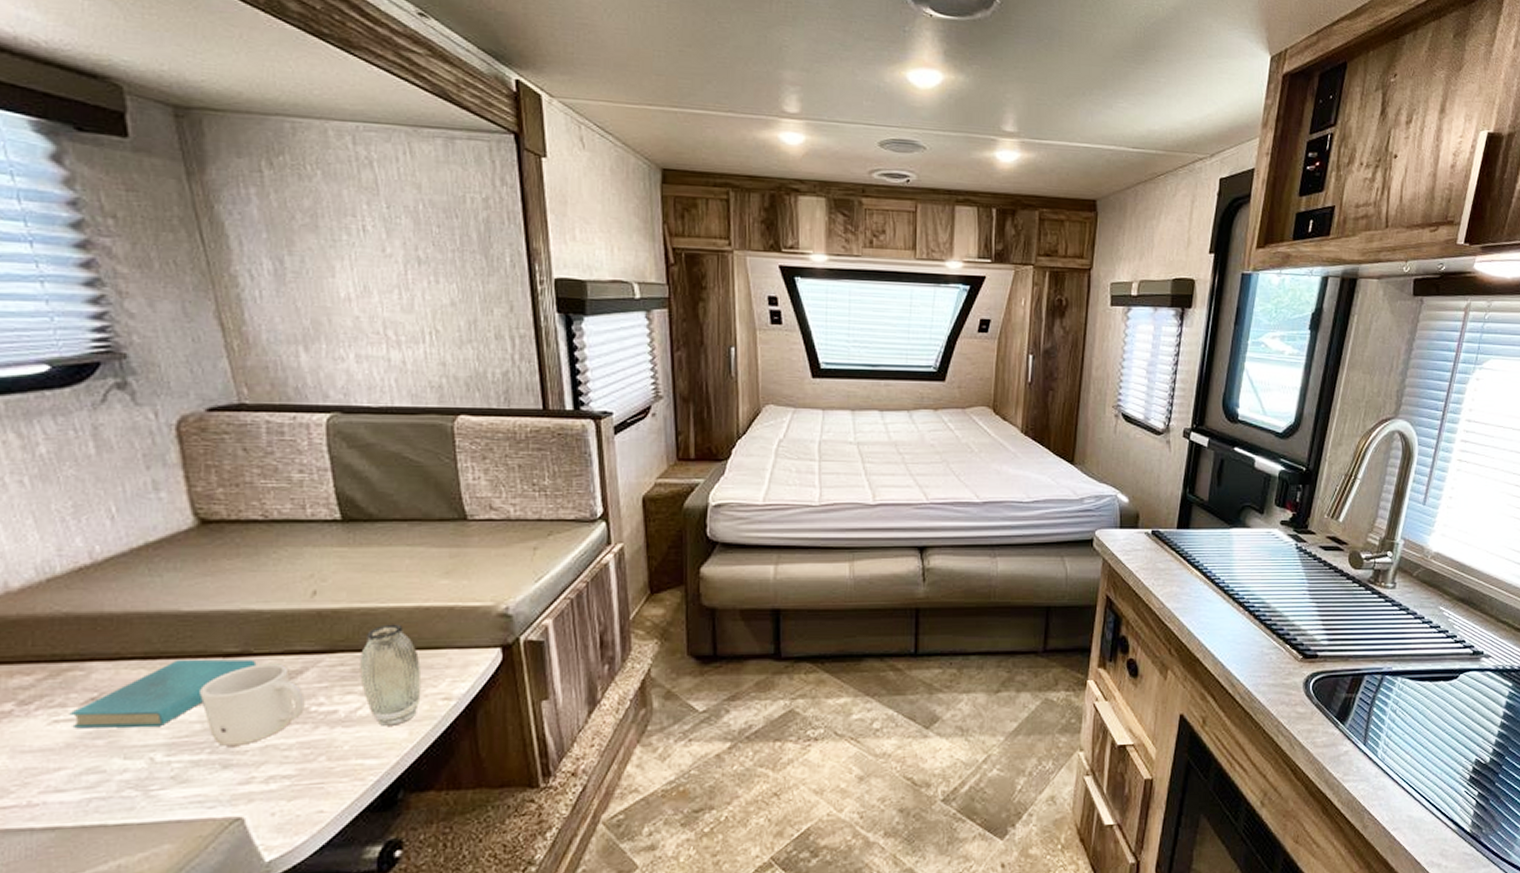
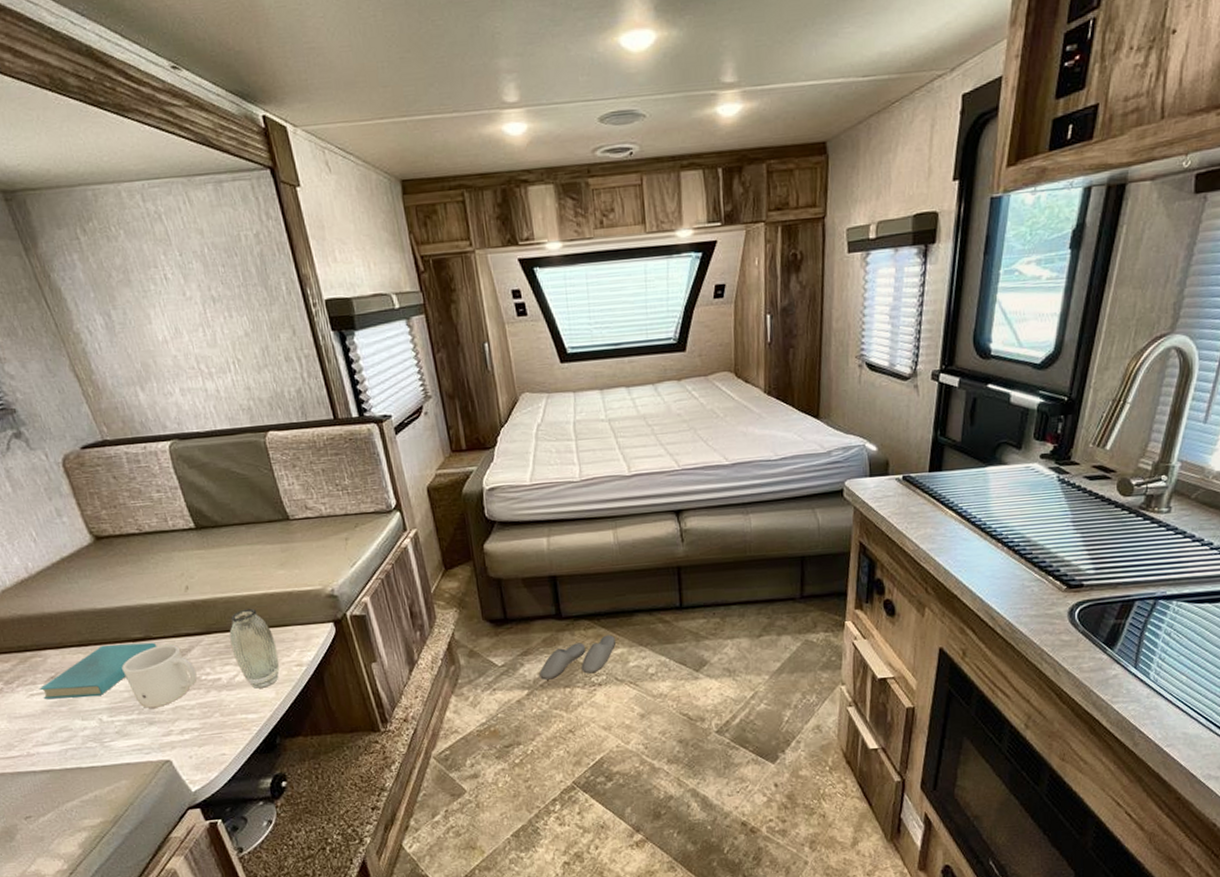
slippers: none [747,681,839,731] -> present [539,635,616,680]

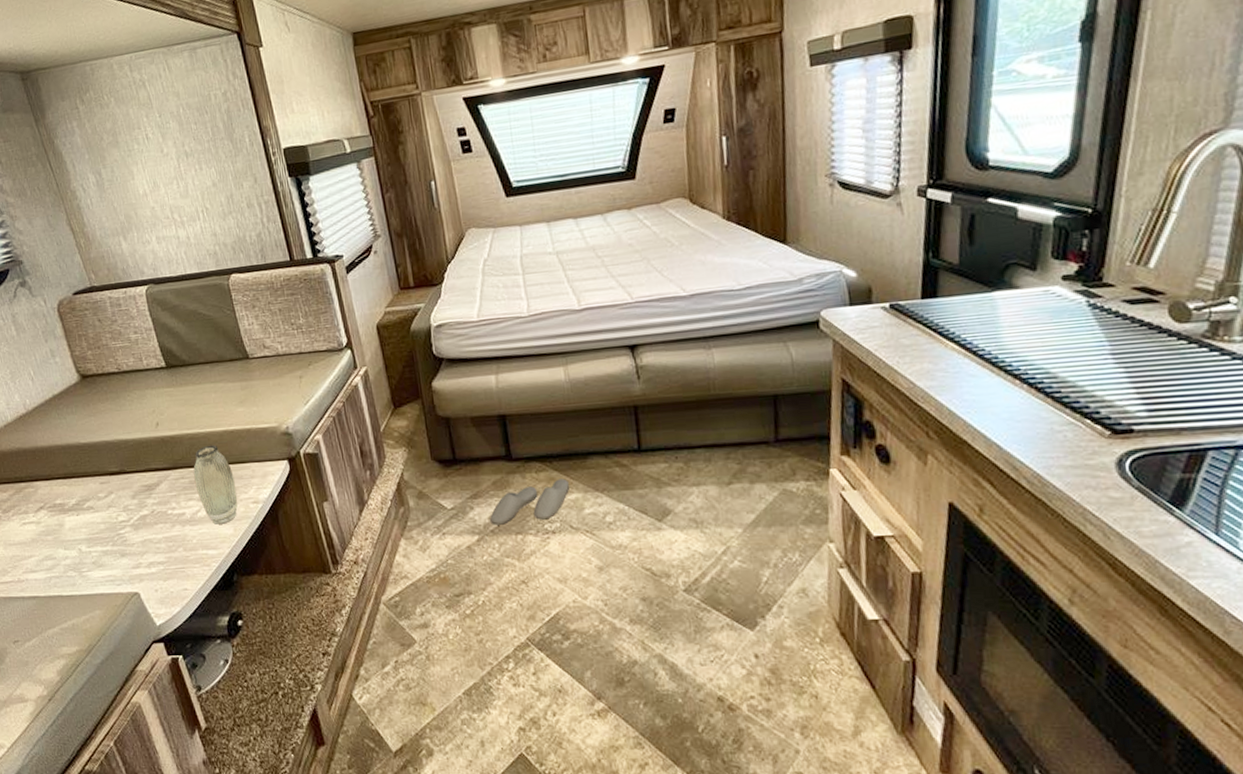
book: present [39,642,157,700] -> none [30,476,130,529]
mug: present [122,644,198,708] -> none [99,478,164,540]

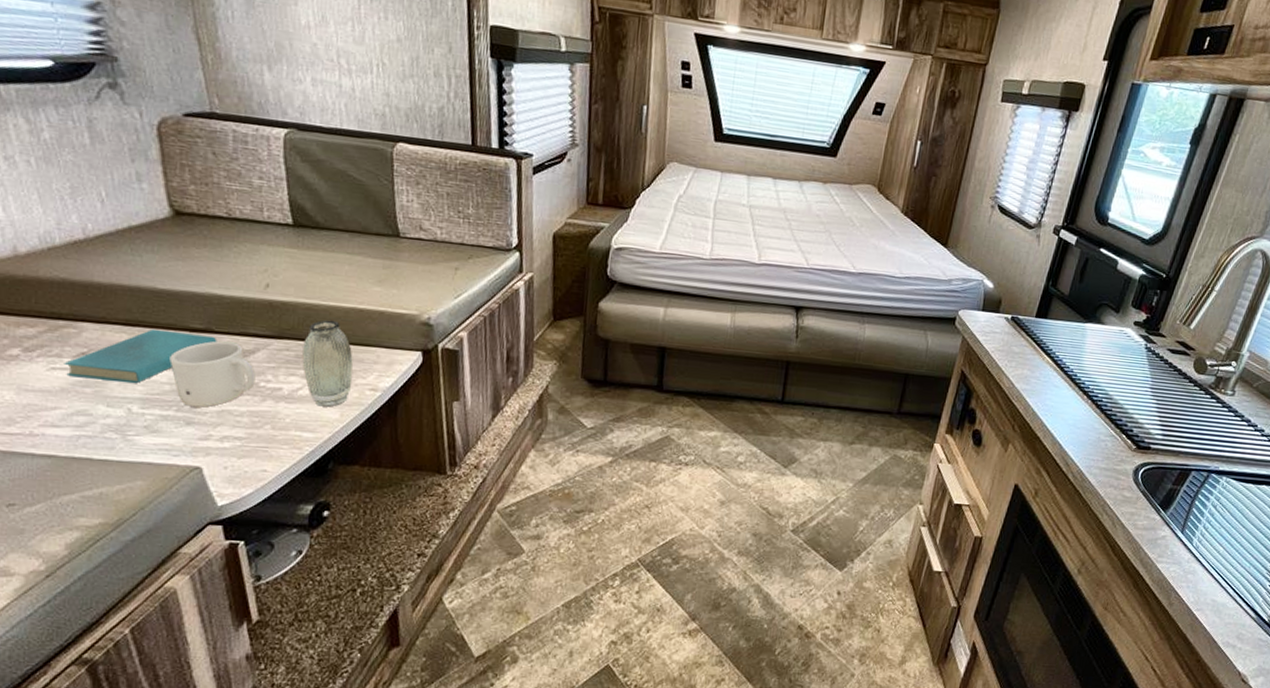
book: none [30,476,130,529] -> present [64,328,217,383]
mug: none [99,478,164,540] -> present [169,341,256,407]
slippers: present [490,478,569,525] -> none [627,416,711,452]

